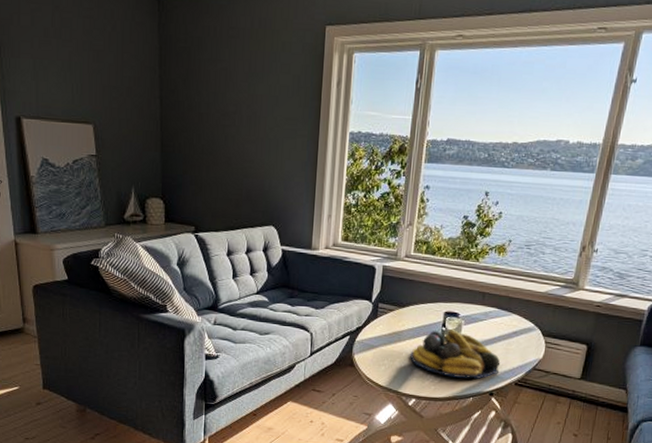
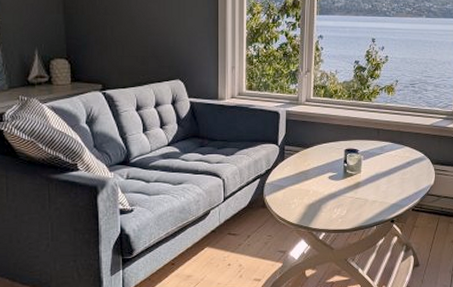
fruit bowl: present [409,329,501,379] -> none [316,165,398,209]

